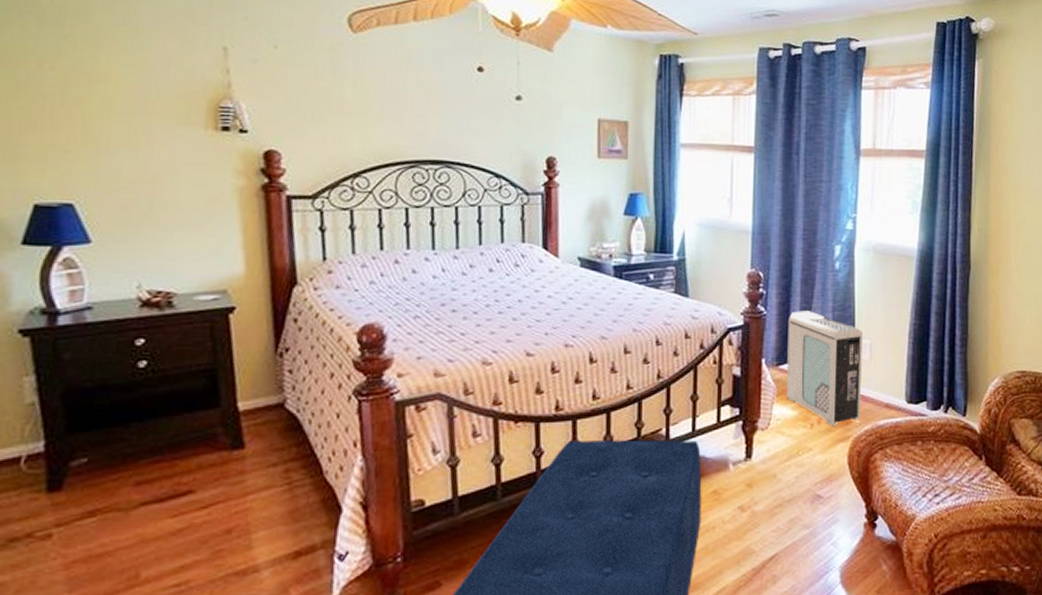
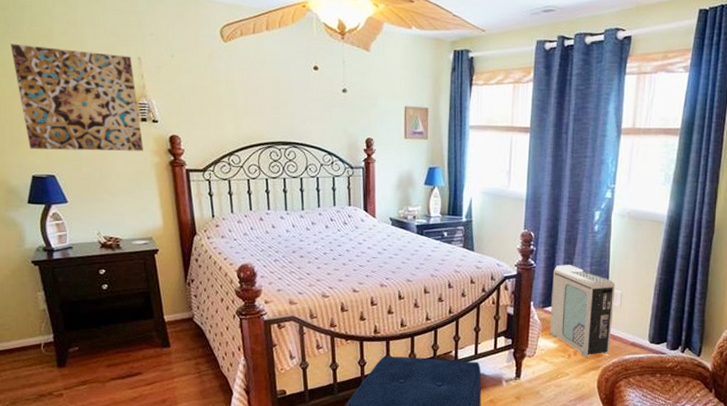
wall art: none [17,20,223,171] -> present [10,43,144,152]

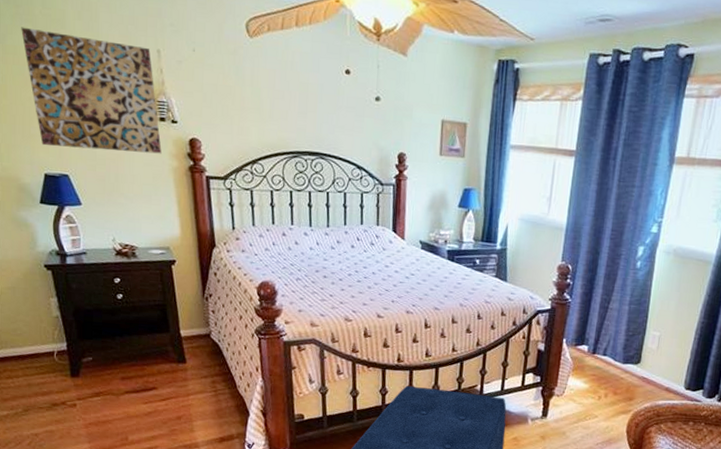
air purifier: present [549,265,616,357] -> none [581,301,654,400]

